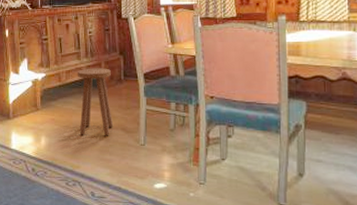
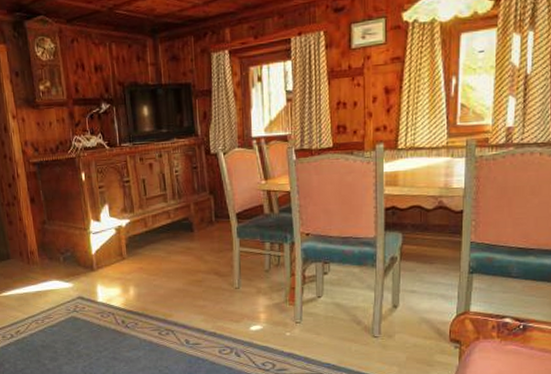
stool: present [77,68,114,136] -> none [164,210,206,283]

